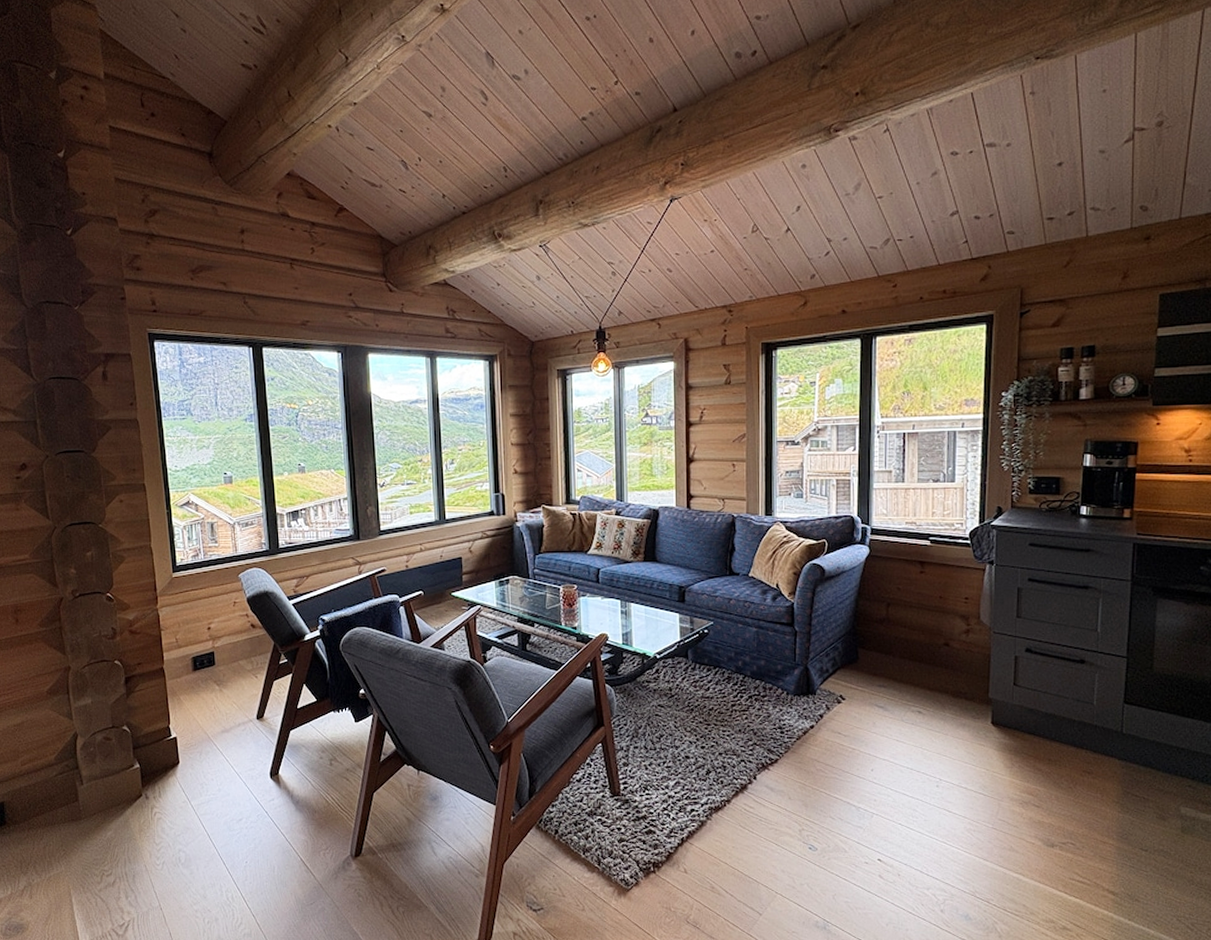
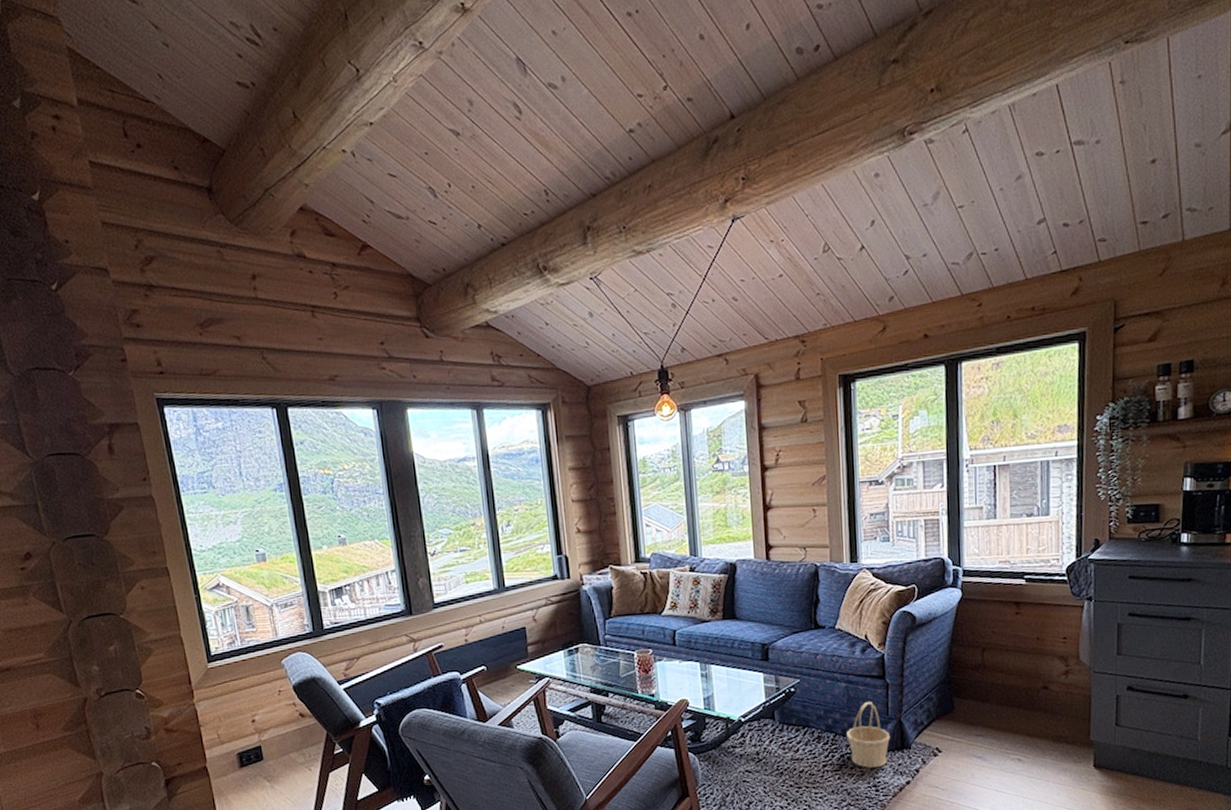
basket: none [754,646,797,710] -> present [846,701,891,768]

